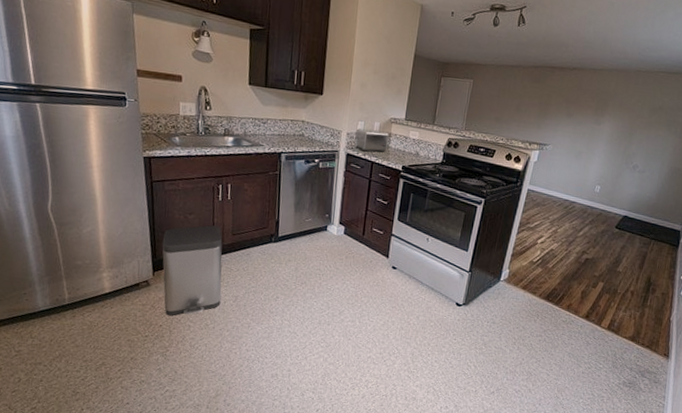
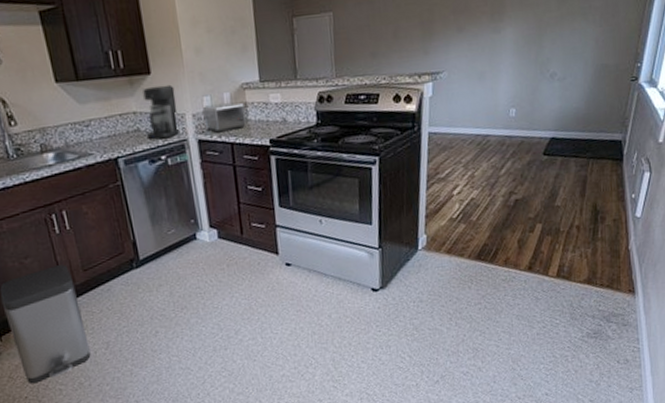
coffee maker: none [307,104,337,147] -> present [143,85,180,140]

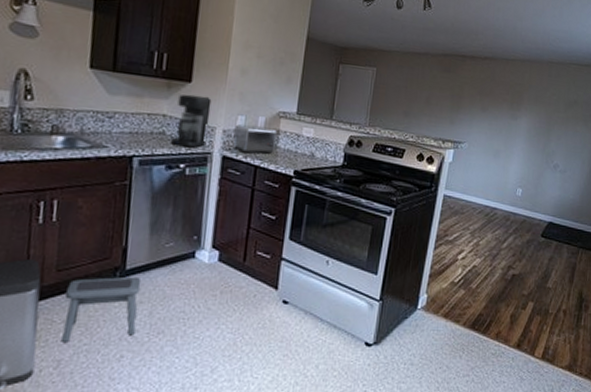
step stool: none [95,264,162,328] -> present [62,276,142,342]

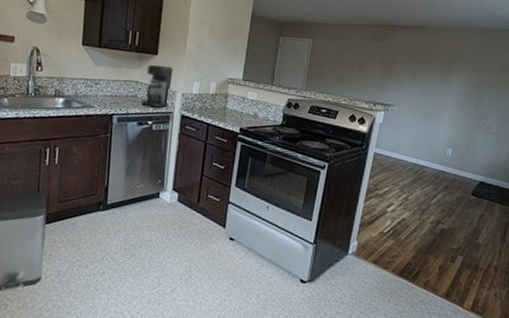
step stool: present [62,276,142,342] -> none [61,209,119,258]
toaster: present [234,125,277,154] -> none [190,89,226,114]

